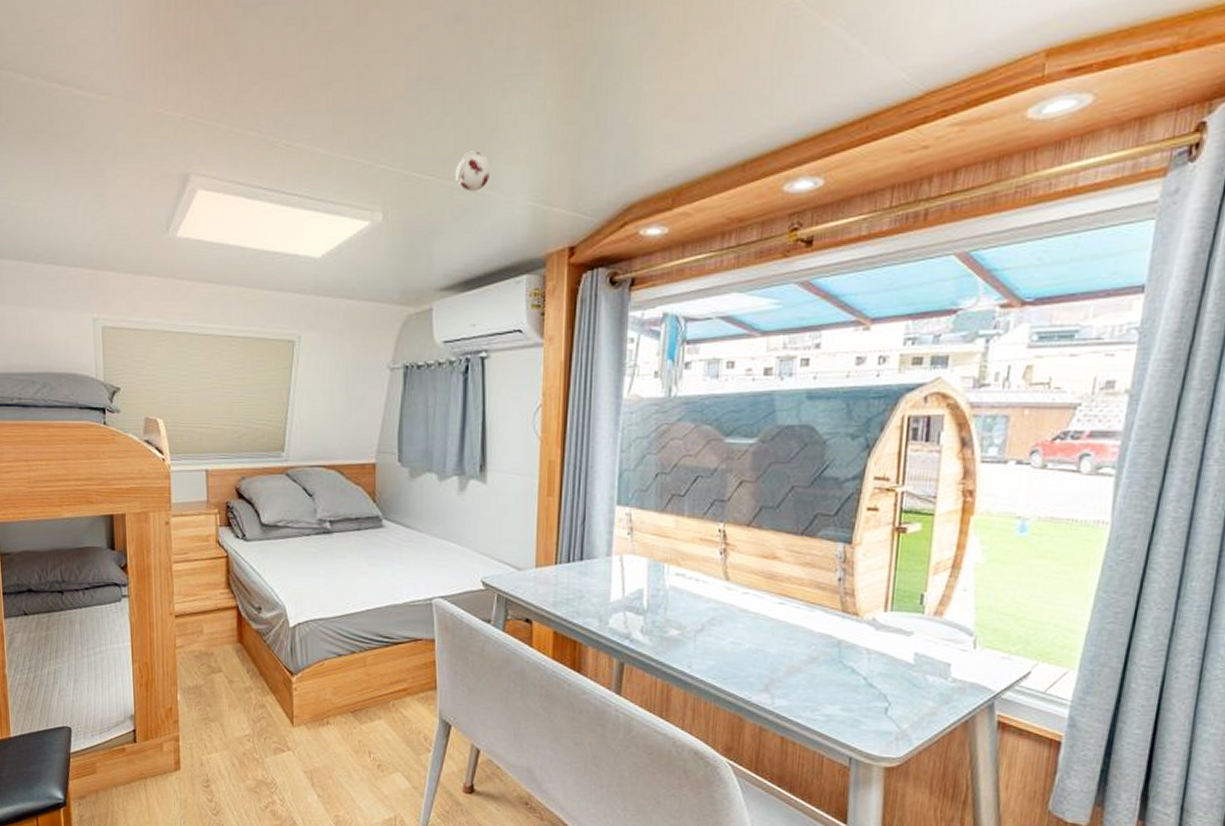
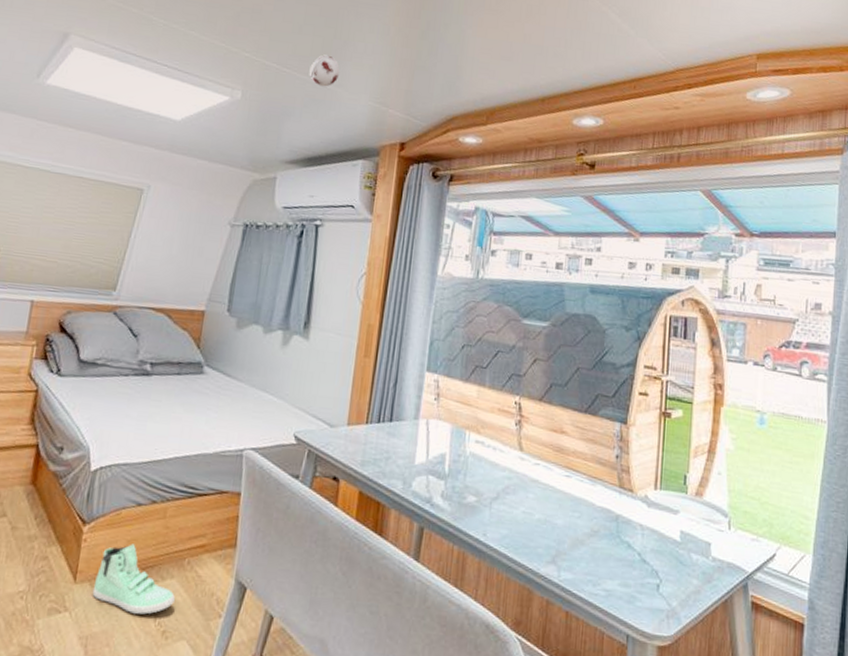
sneaker: none [309,690,385,751] -> present [92,544,175,615]

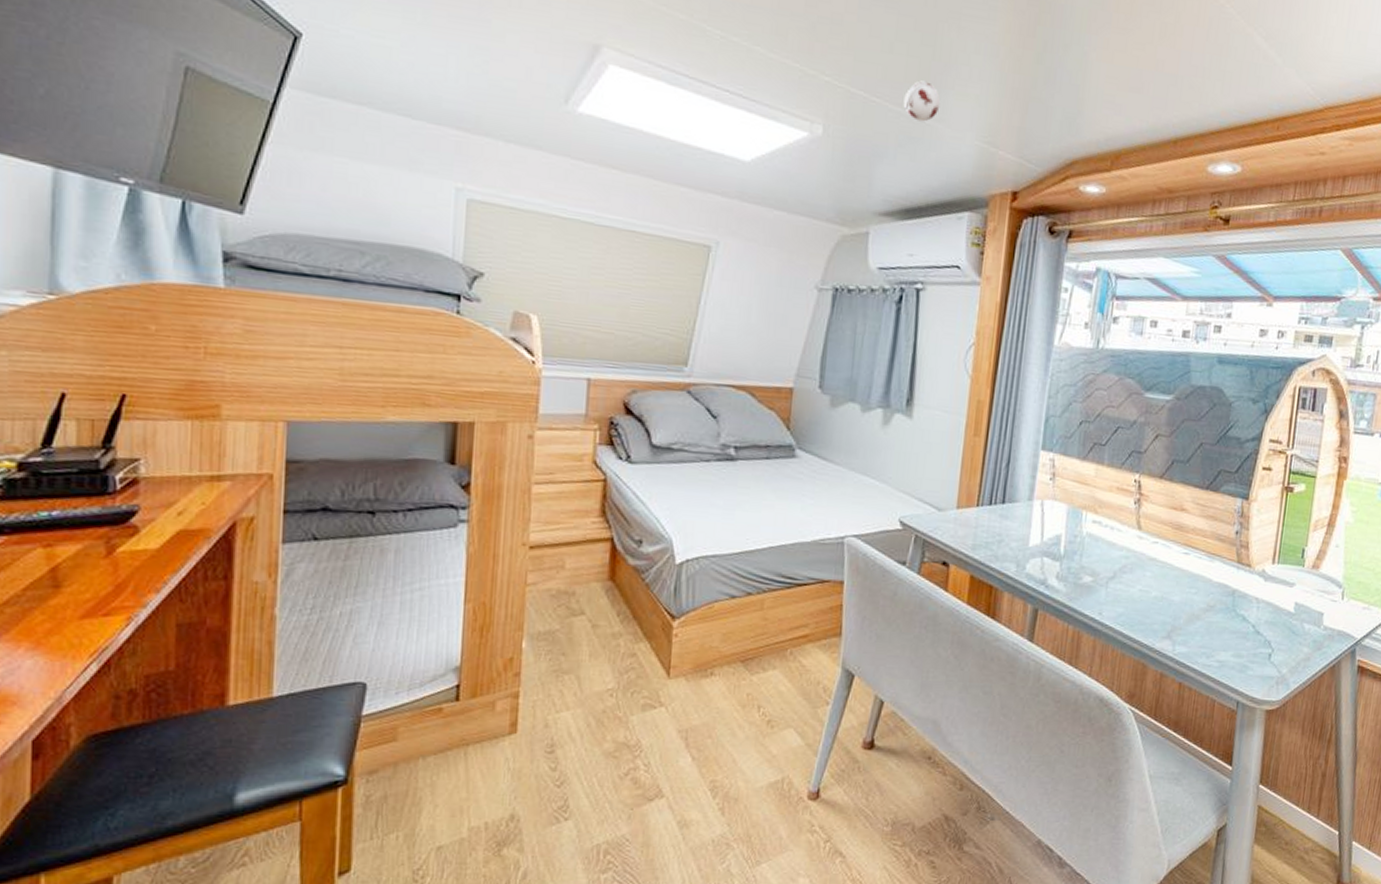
sneaker: present [92,544,175,615] -> none [688,637,779,706]

